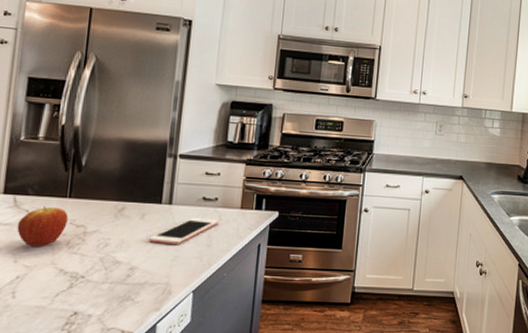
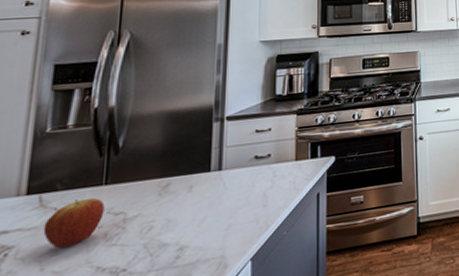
cell phone: present [149,217,219,245] -> none [199,176,274,216]

